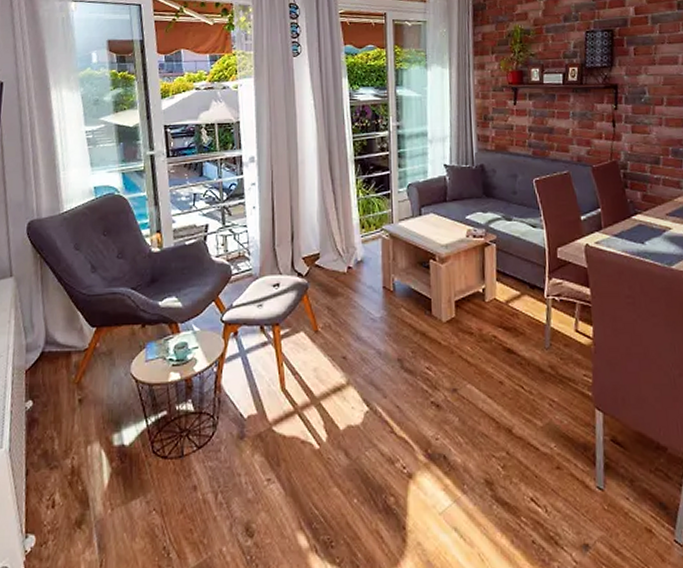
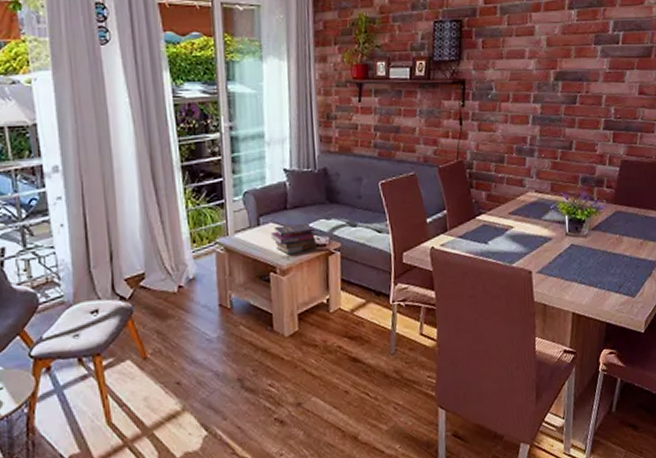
books: none [431,214,474,244] -> present [270,222,317,255]

